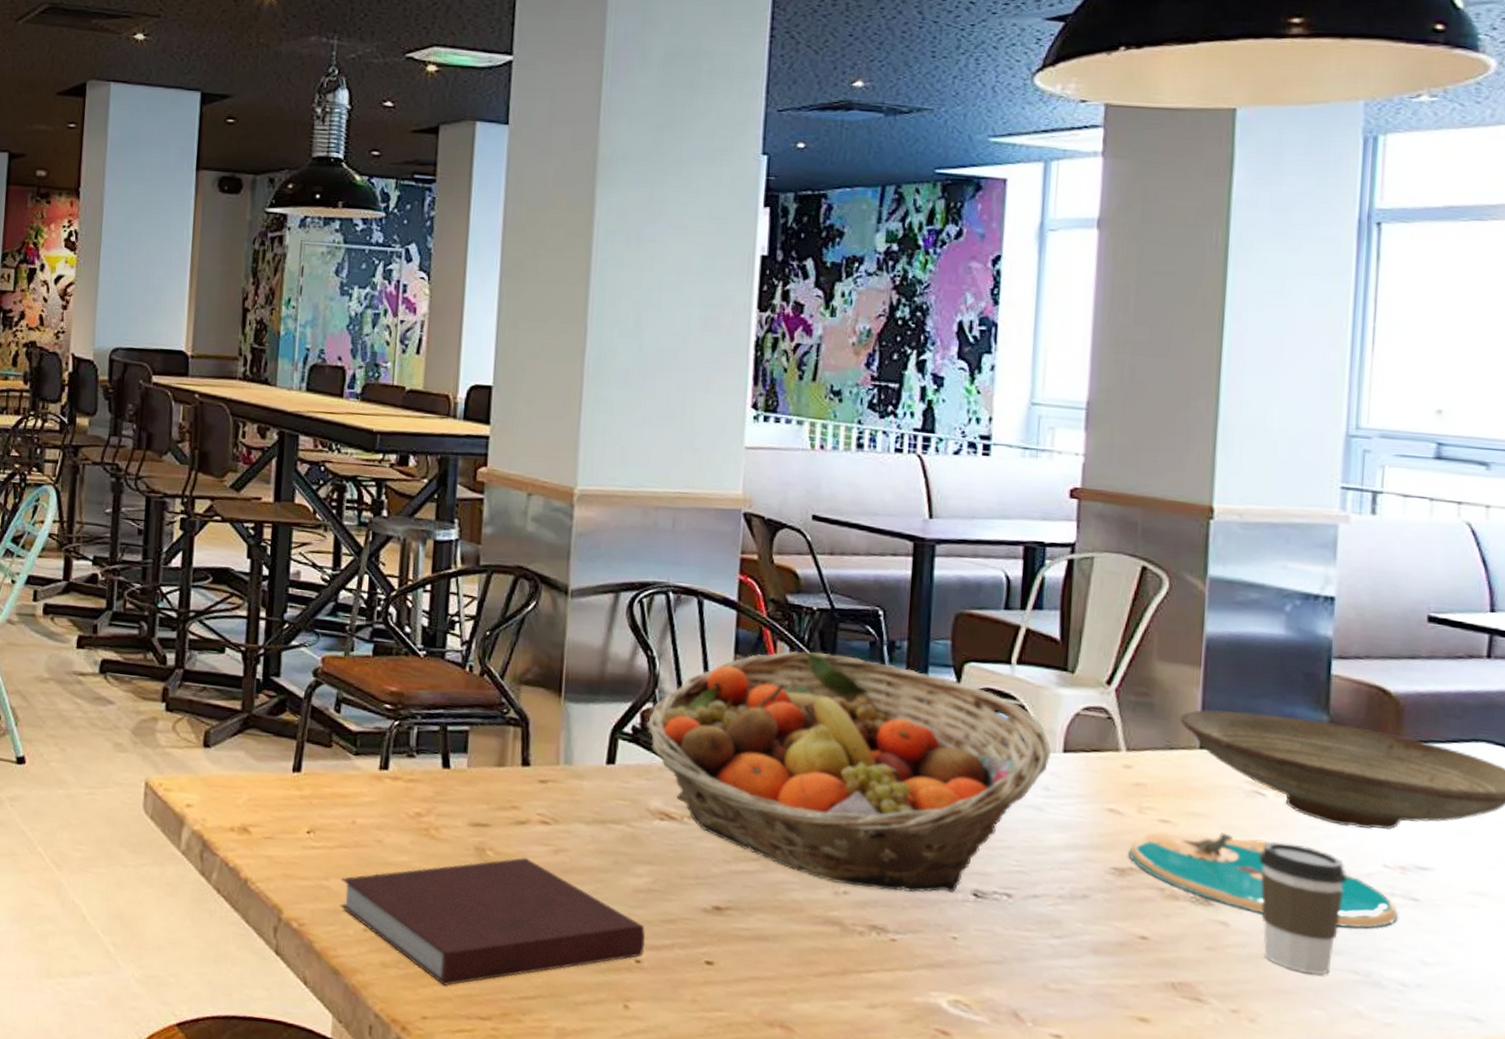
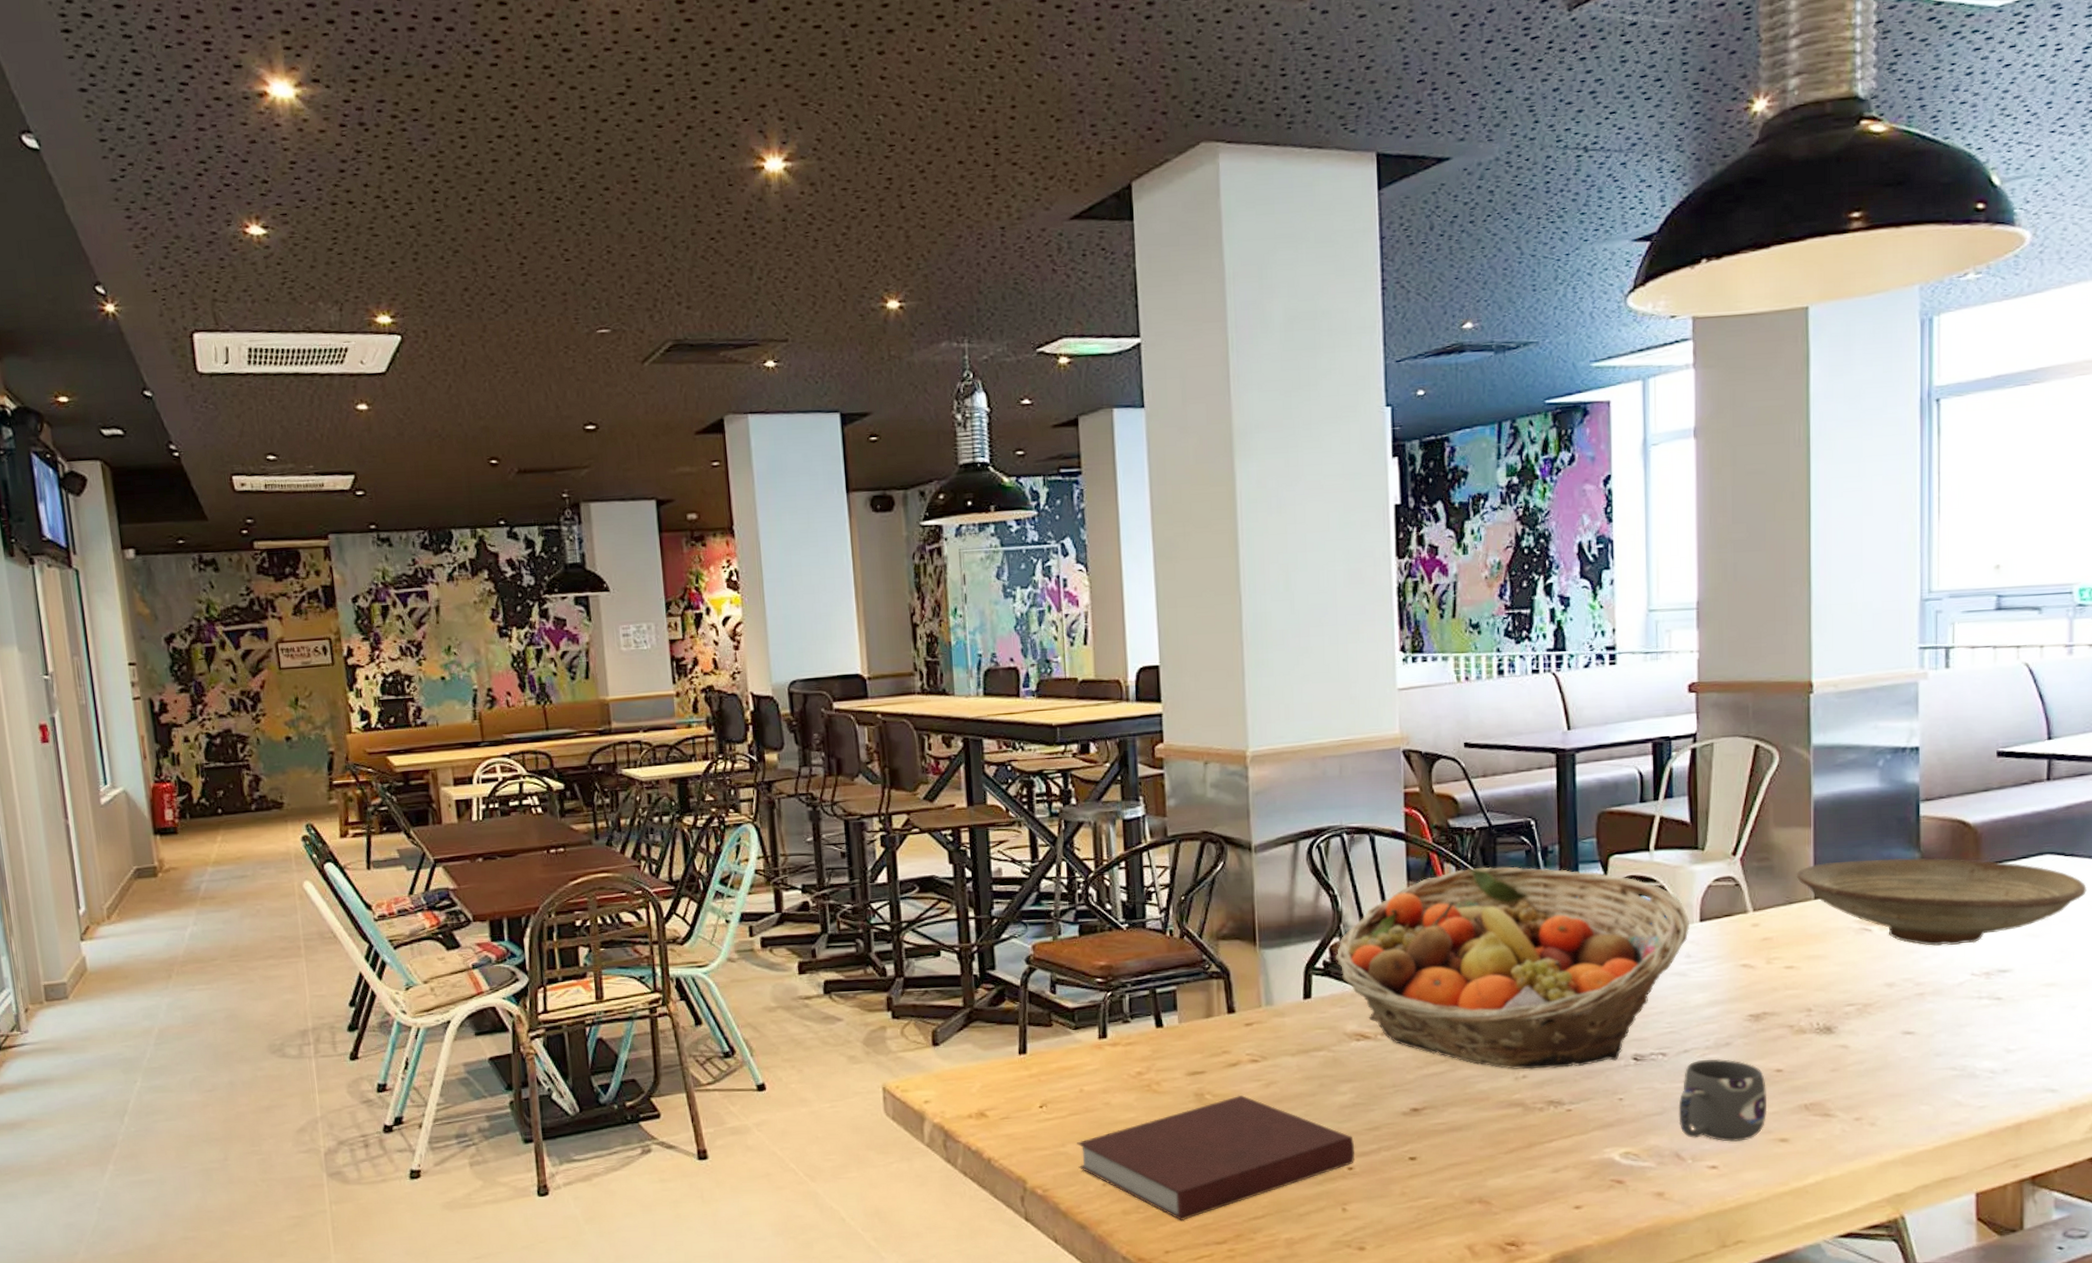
mug: none [1020,909,1128,1012] -> present [1678,1058,1768,1142]
plate: present [1128,830,1398,929] -> none [1761,969,1985,1033]
coffee cup: present [1259,841,1347,975] -> none [1870,968,1943,1076]

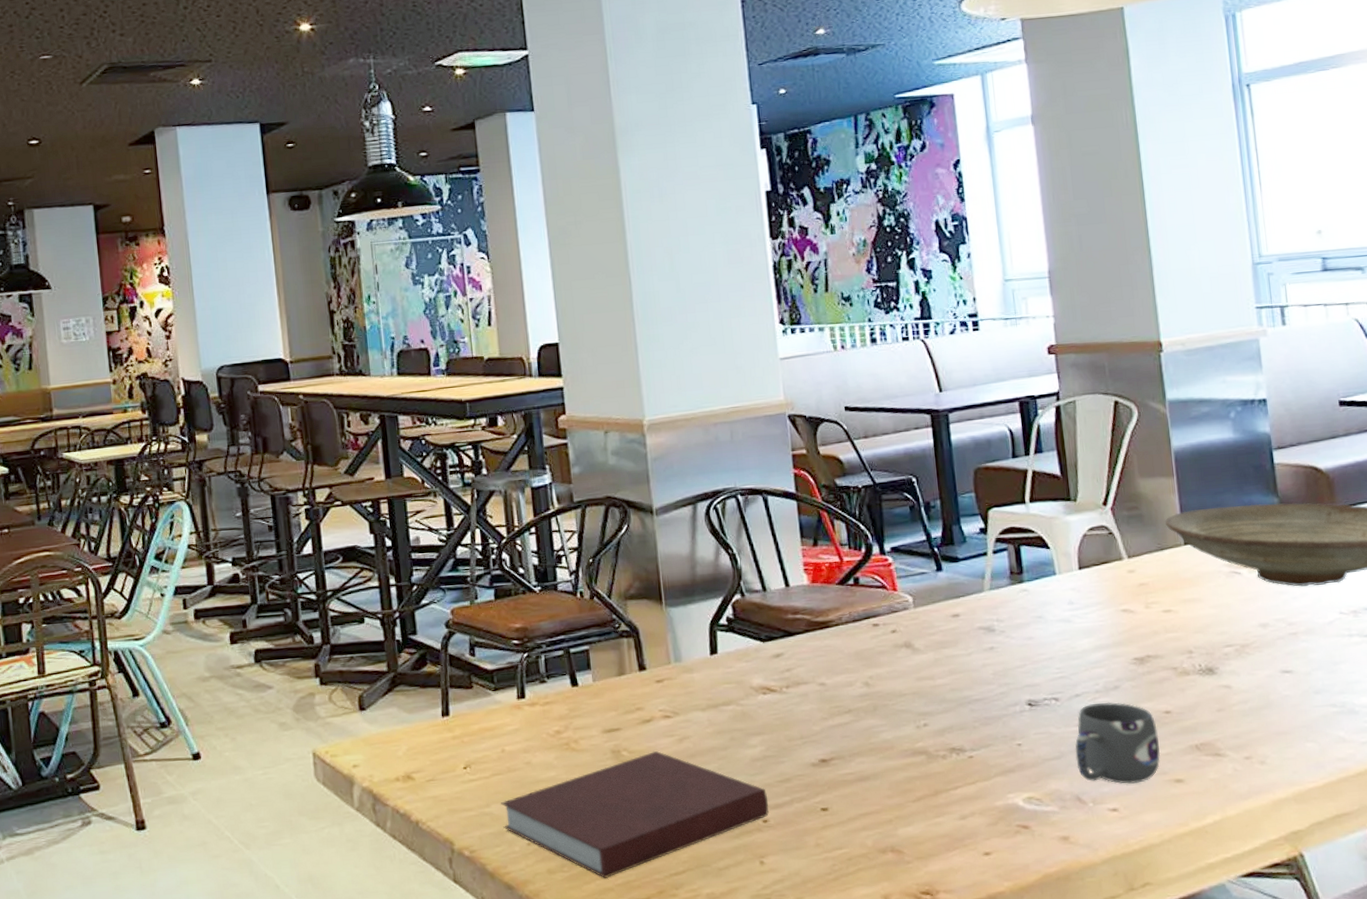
fruit basket: present [1335,866,1690,1069] -> none [737,522,1070,718]

